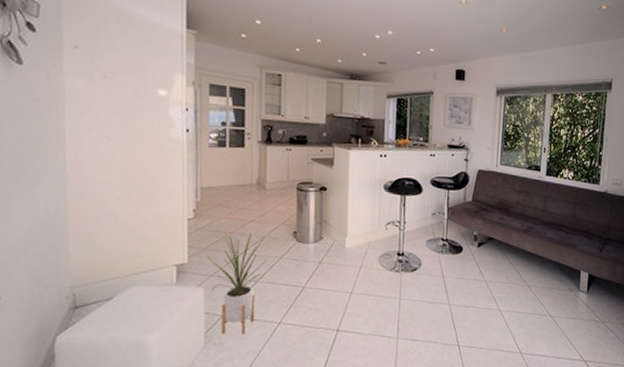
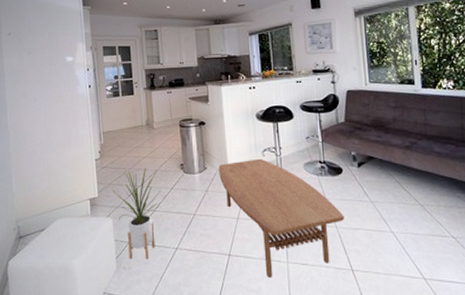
coffee table: none [336,231,458,355] -> present [218,158,345,279]

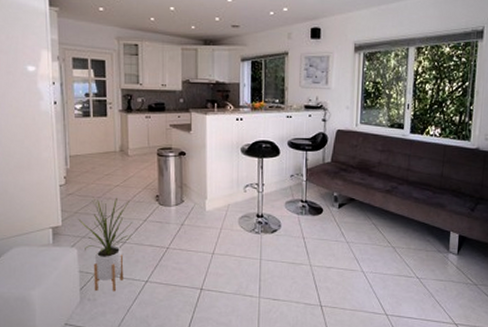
coffee table: present [218,158,345,279] -> none [197,194,319,313]

